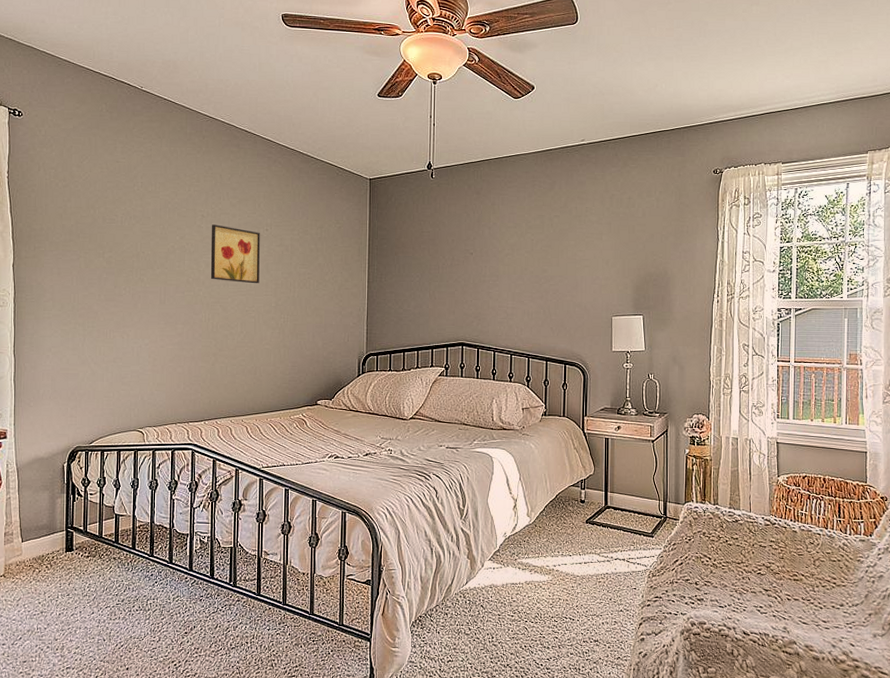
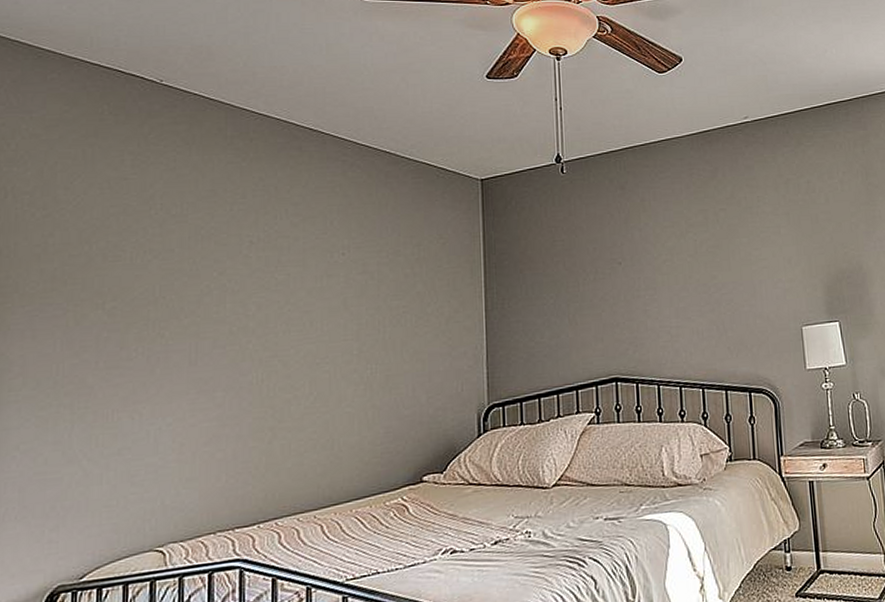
wall art: present [210,224,260,284] -> none [263,252,335,327]

